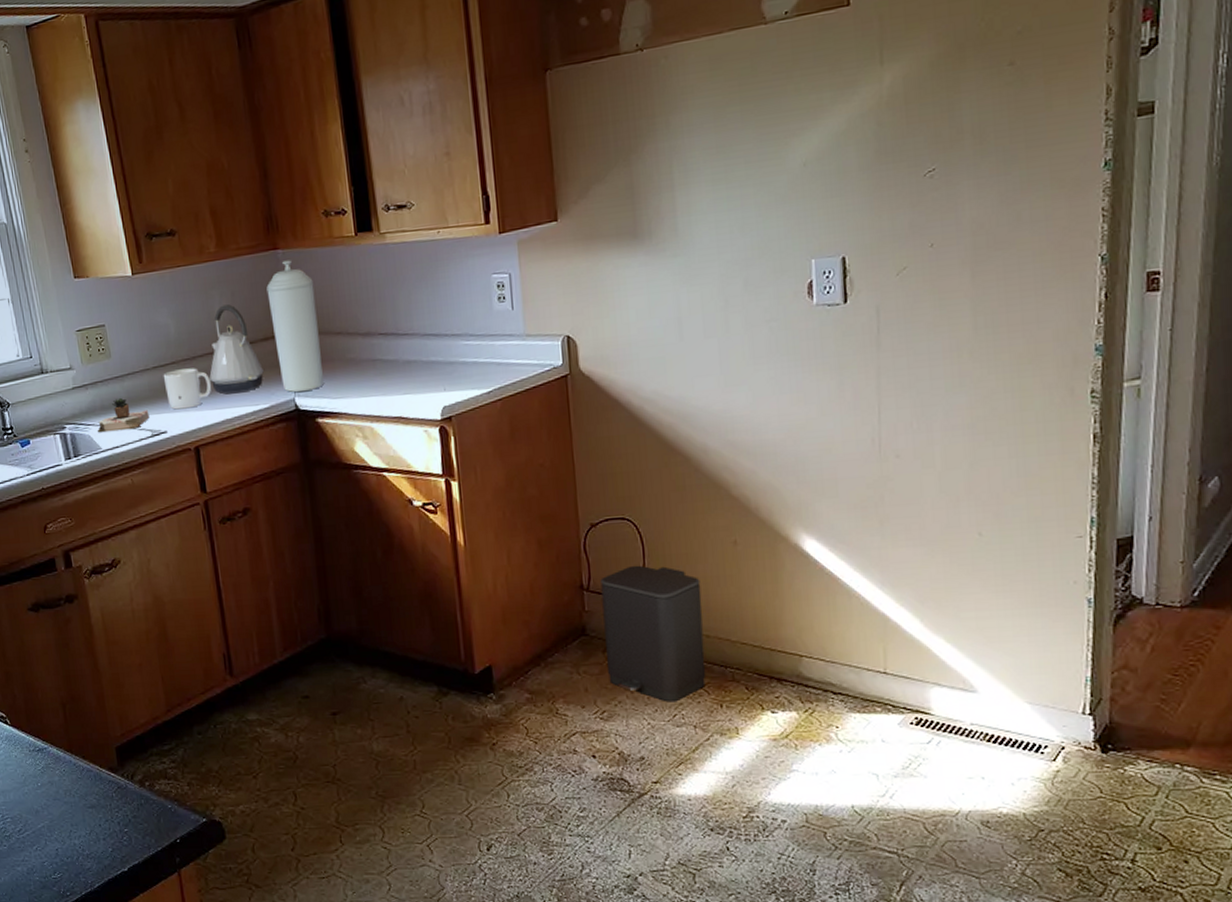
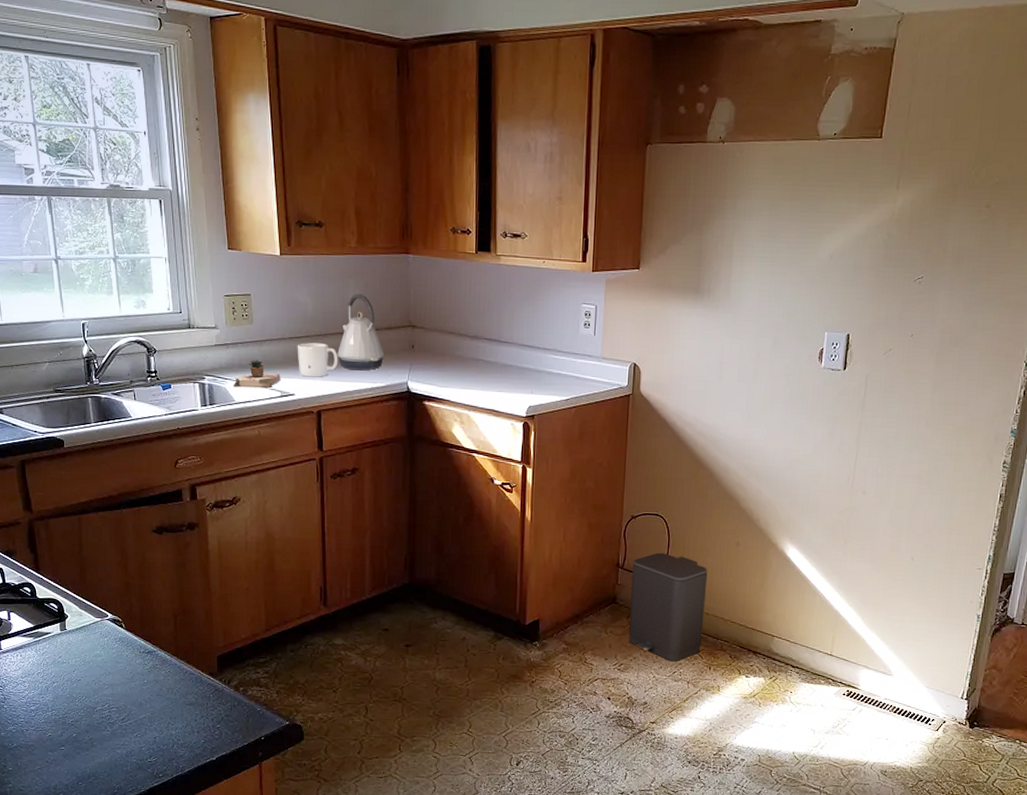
canister: present [266,260,324,393] -> none [395,264,436,378]

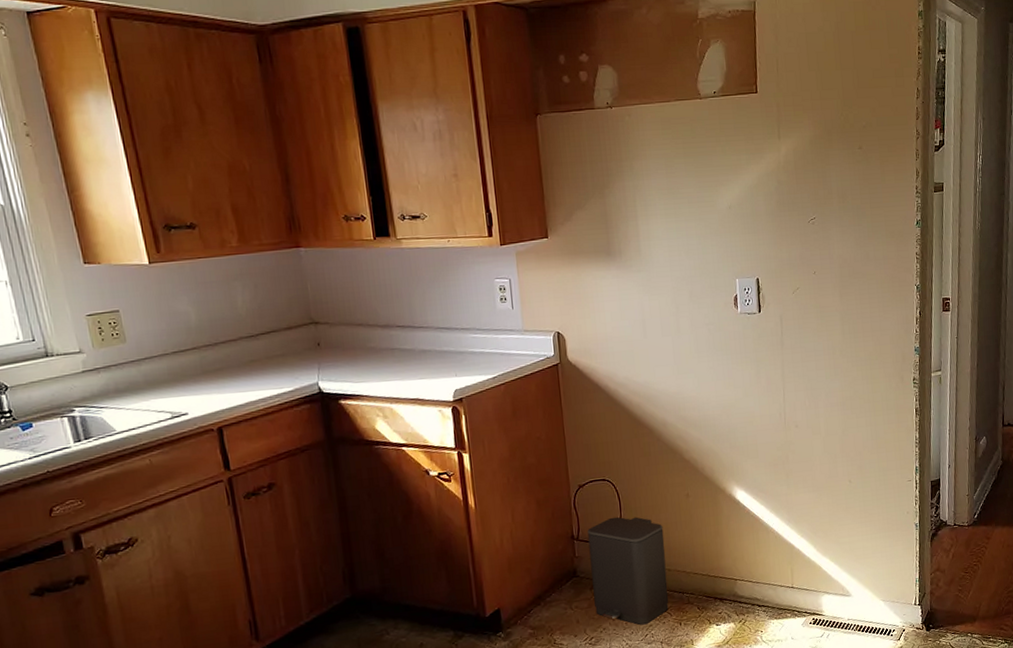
succulent plant: present [234,359,281,388] -> none [111,381,169,416]
mug: present [297,342,339,377] -> none [183,353,235,393]
kettle: present [337,294,384,371] -> none [232,295,288,379]

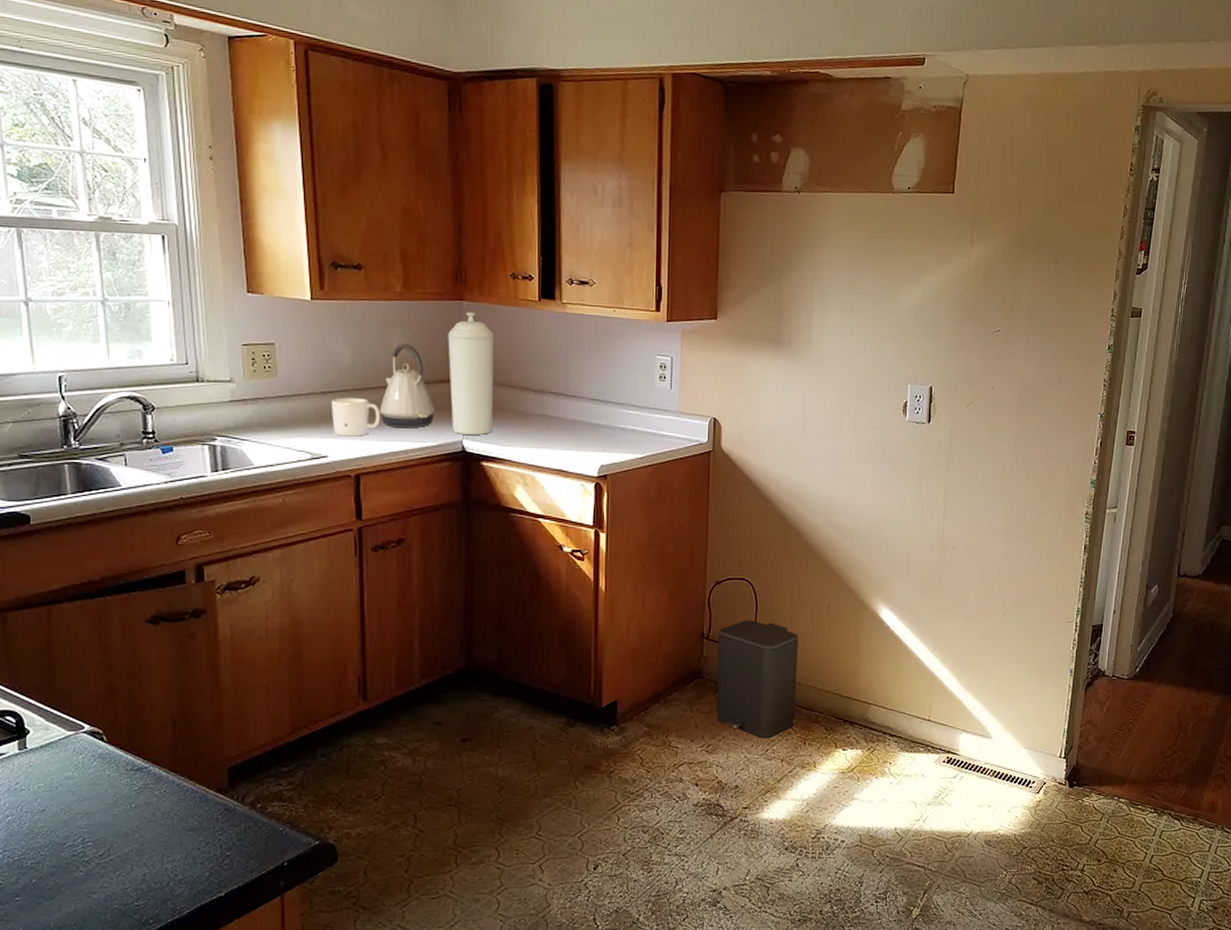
mug: none [183,353,235,393] -> present [331,398,381,437]
kettle: none [232,295,288,379] -> present [380,343,435,429]
canister: none [289,257,346,378] -> present [448,312,494,436]

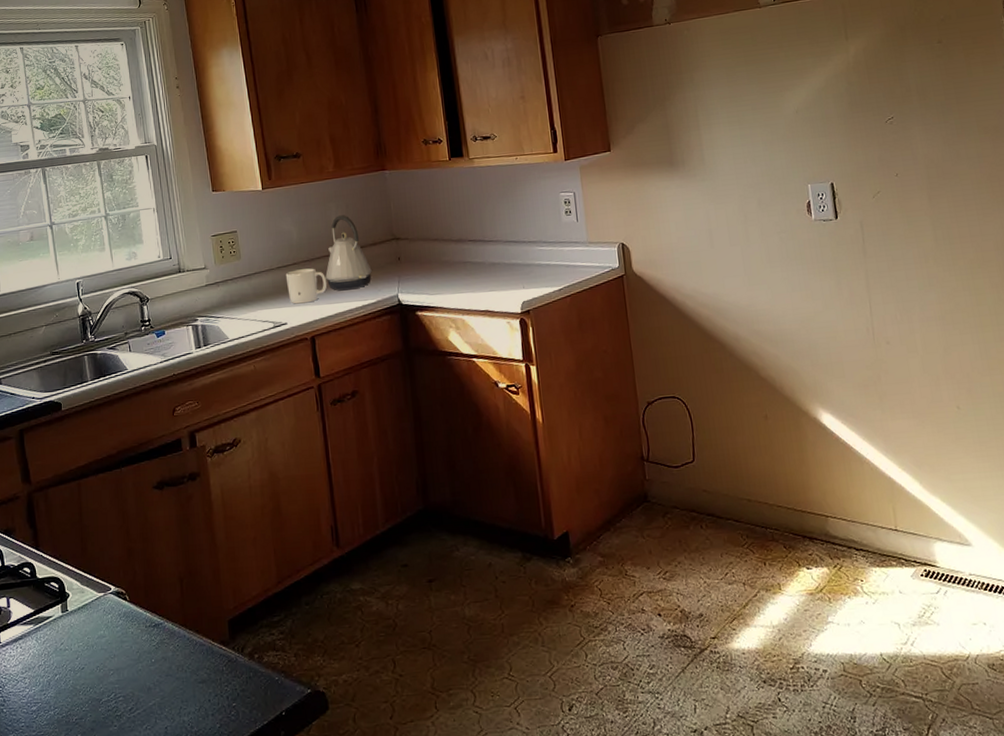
canister: present [448,312,494,436] -> none [375,179,423,290]
pedal bin: present [716,620,799,739] -> none [658,438,751,562]

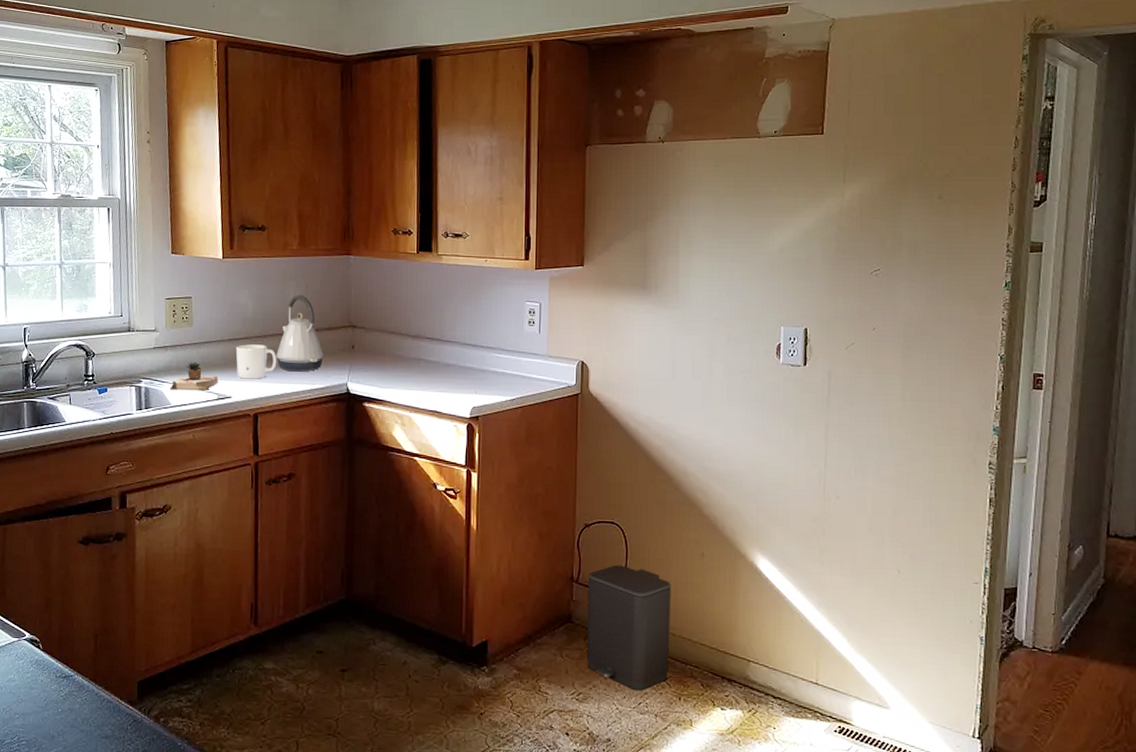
succulent plant: none [226,293,272,325] -> present [170,361,219,391]
pedal bin: none [658,438,751,562] -> present [587,564,671,691]

